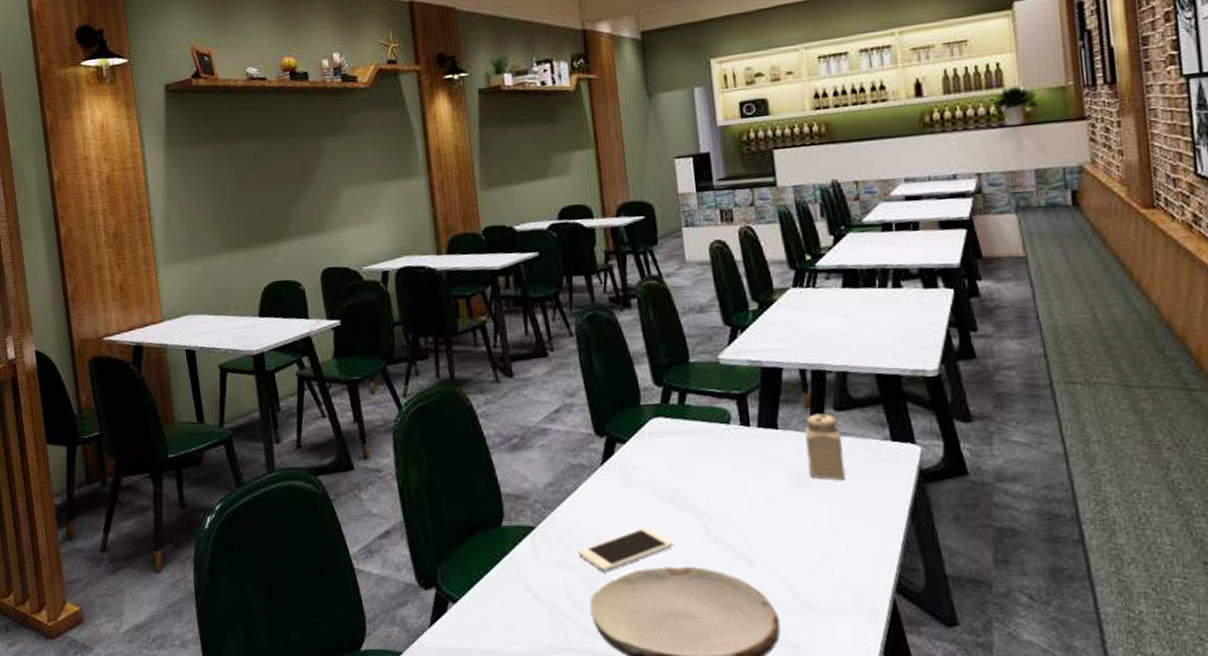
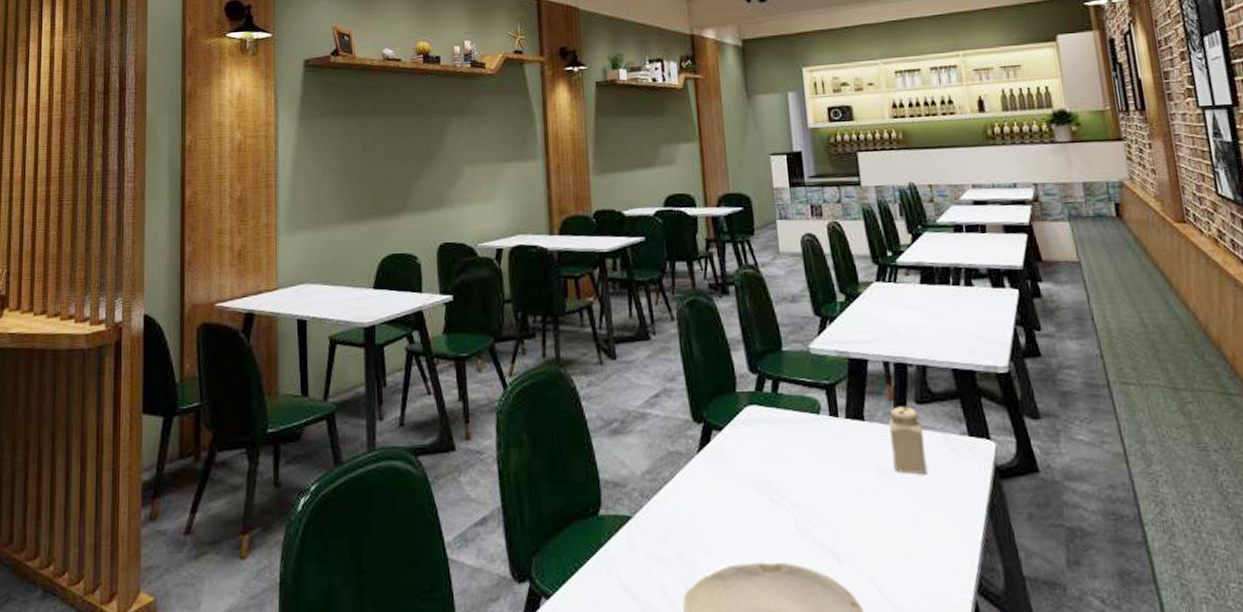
cell phone: present [578,527,675,572] -> none [673,519,767,567]

